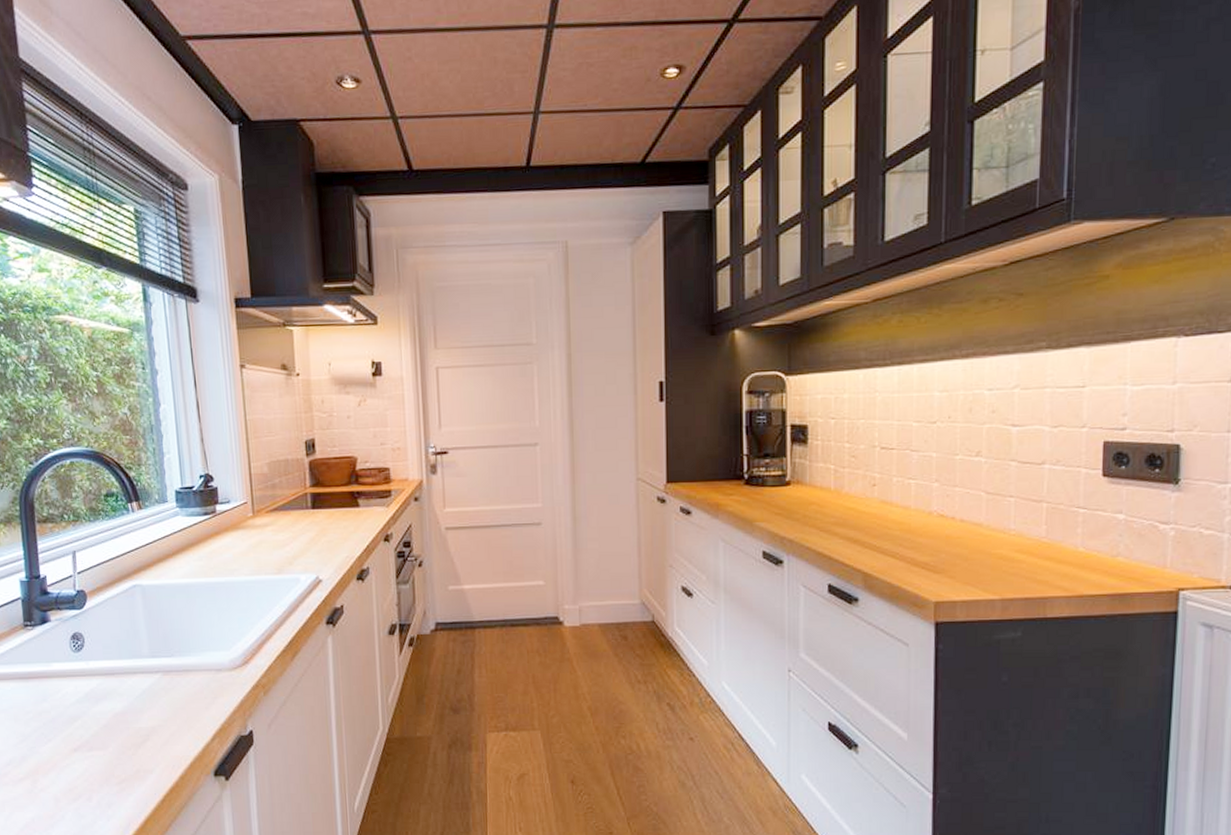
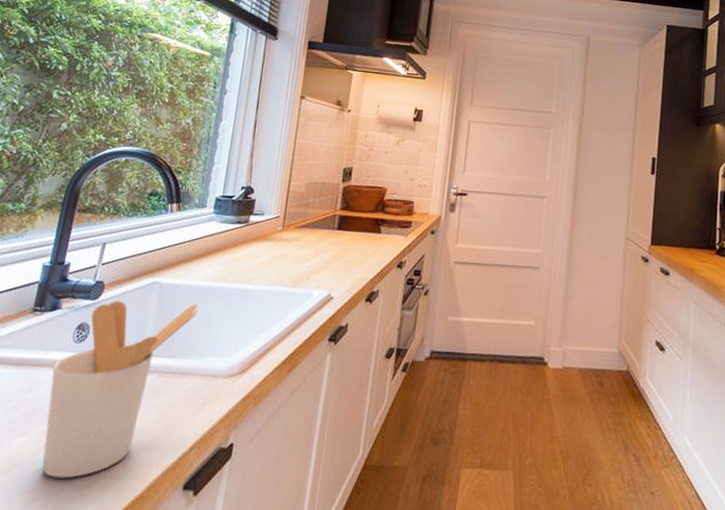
utensil holder: none [59,602,187,776] -> present [42,300,199,479]

